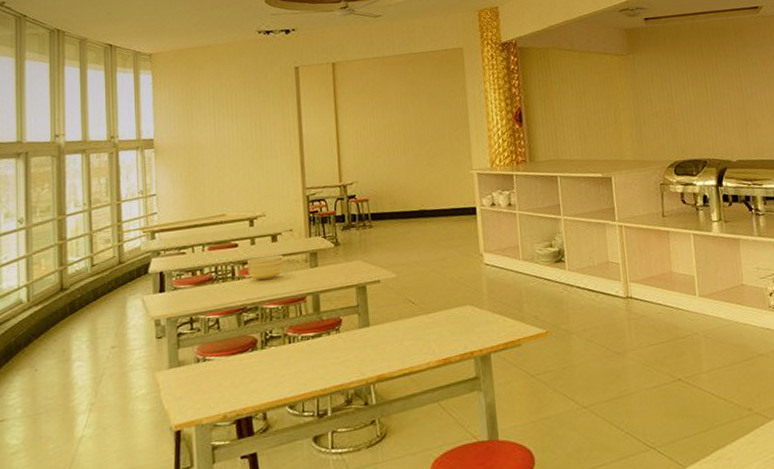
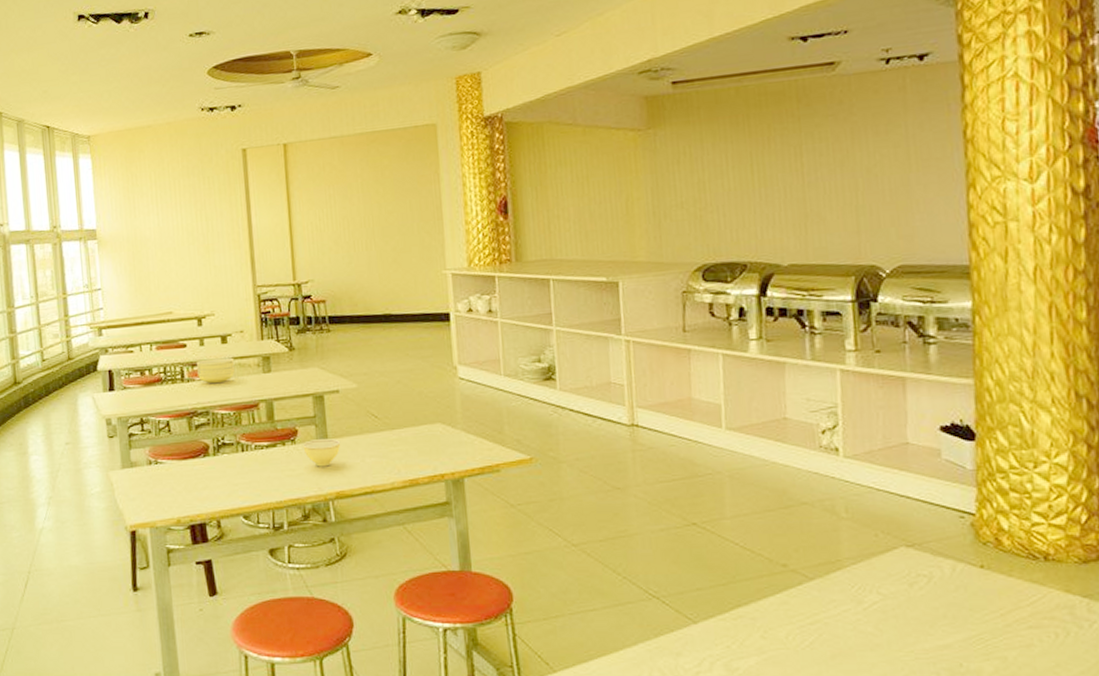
bowl: none [346,325,382,353] -> present [303,439,341,467]

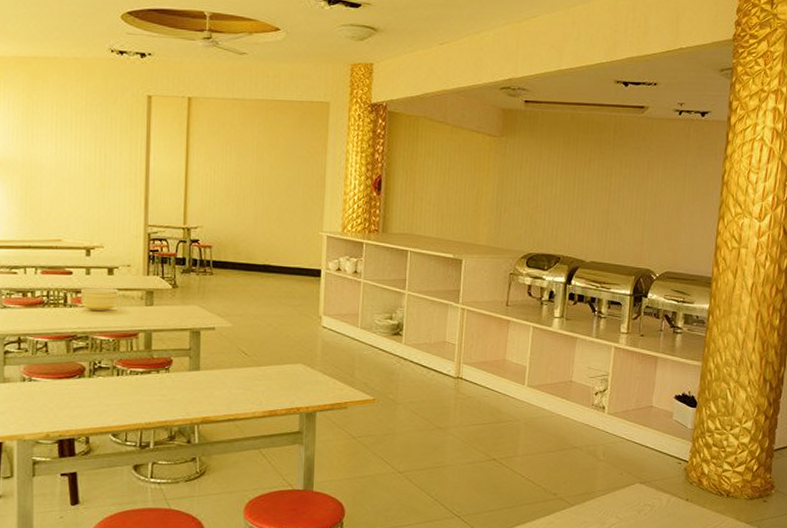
bowl: present [303,439,341,467] -> none [176,370,211,395]

